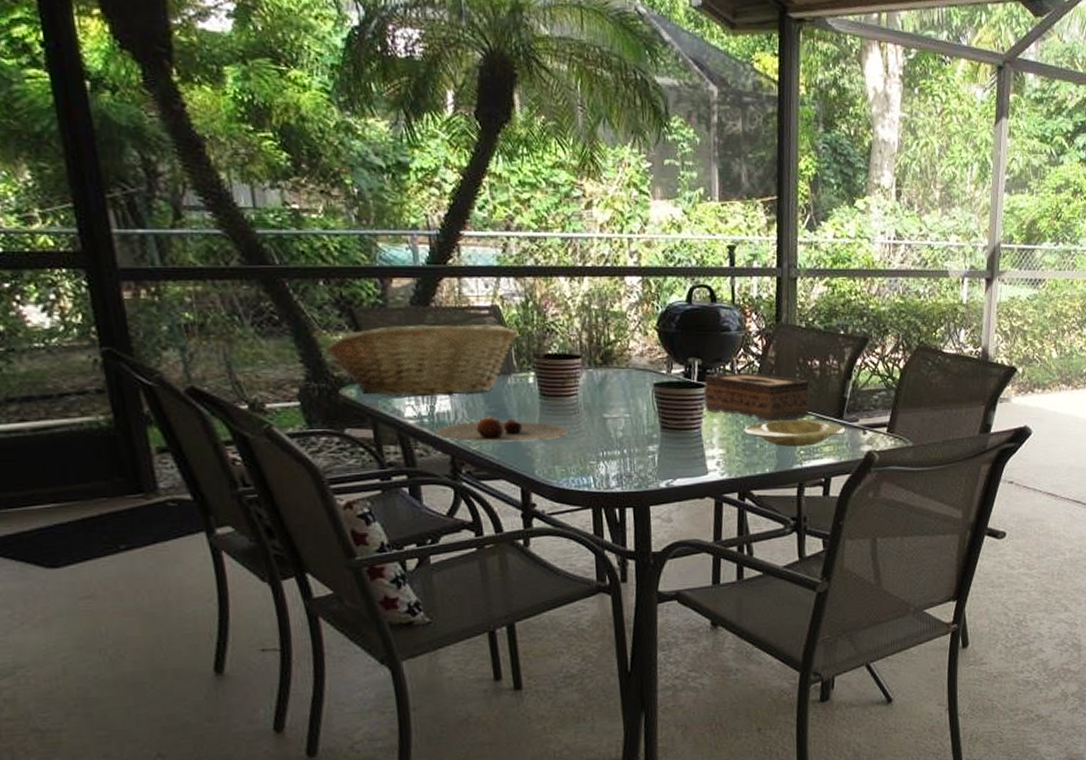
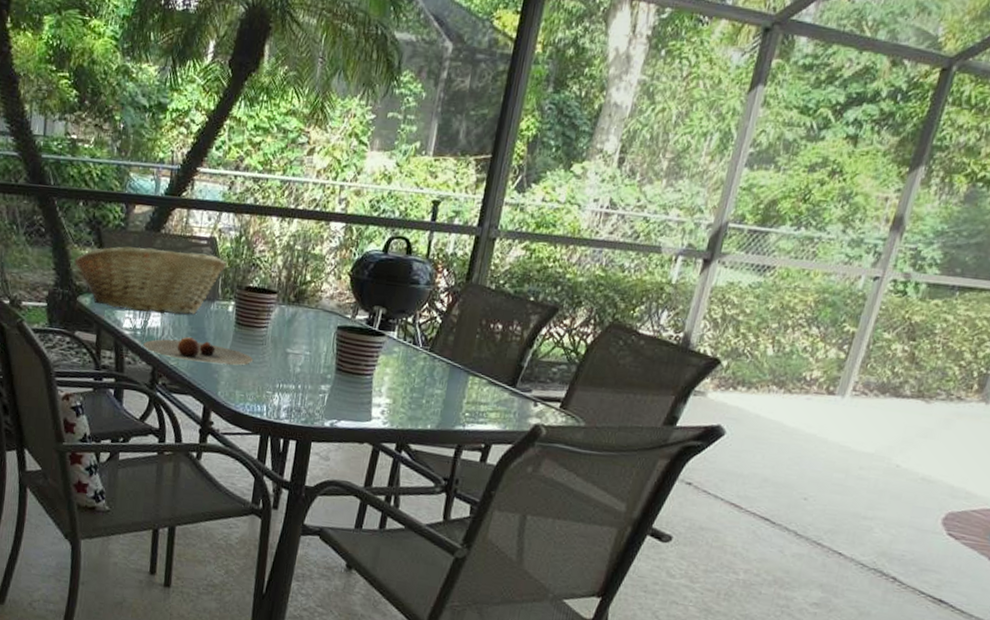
tissue box: present [703,372,811,422] -> none [380,324,488,380]
plate: present [744,420,846,447] -> none [413,378,517,410]

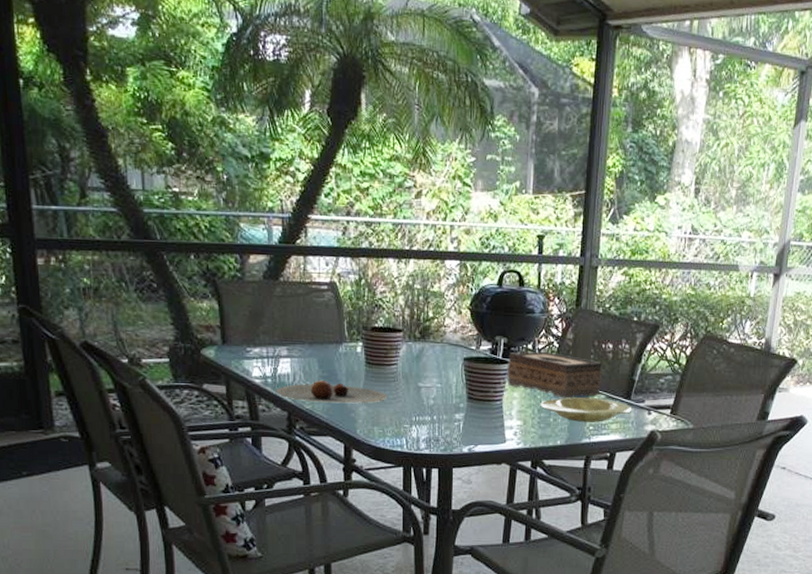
fruit basket: present [74,246,226,315] -> none [193,296,349,360]
tissue box: none [380,324,488,380] -> present [507,351,603,399]
plate: none [413,378,517,410] -> present [540,397,632,422]

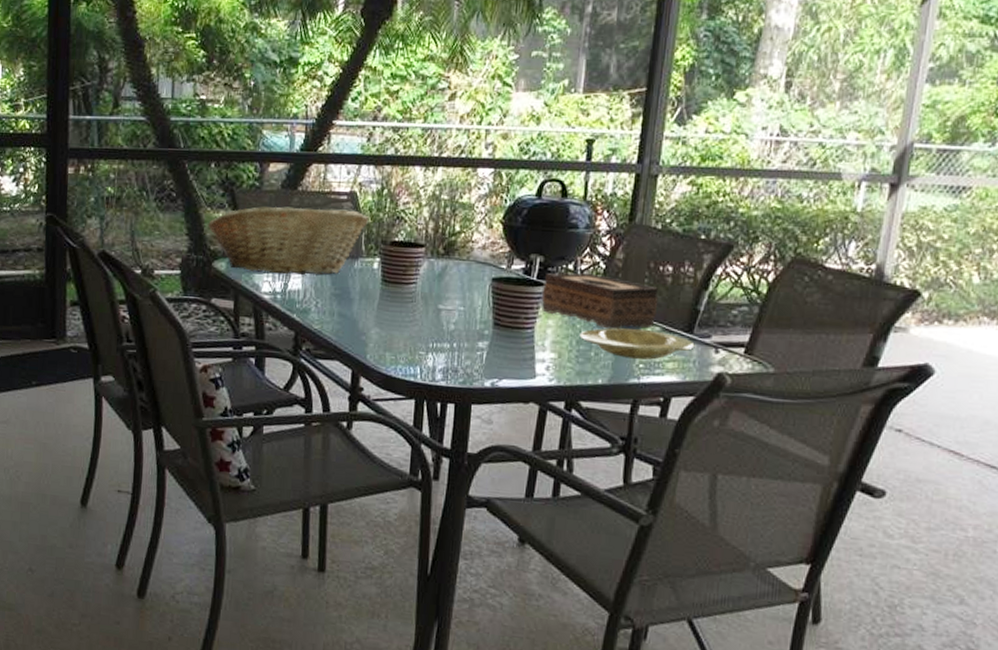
fruit basket: none [193,296,349,360] -> present [208,207,368,275]
plate: present [276,380,388,404] -> none [284,298,404,326]

